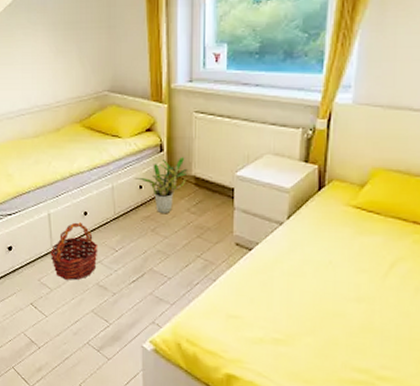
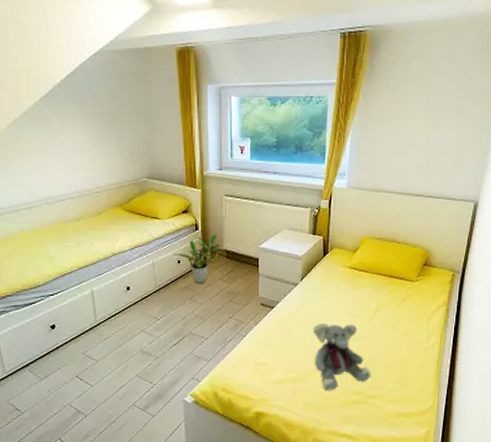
basket: present [50,222,98,281] -> none [94,297,141,350]
plush elephant: none [301,275,382,362] -> present [312,324,371,390]

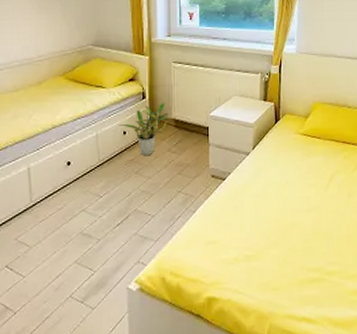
plush elephant: present [312,324,371,390] -> none [266,194,328,268]

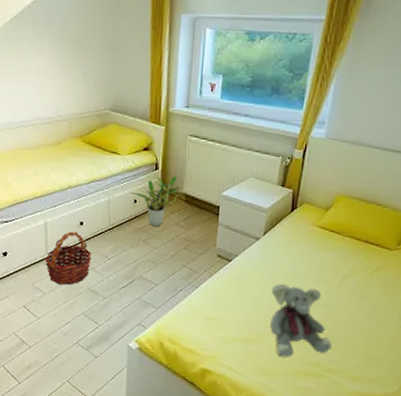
basket: none [29,173,82,234] -> present [45,231,92,285]
plush elephant: none [266,194,328,268] -> present [270,284,332,357]

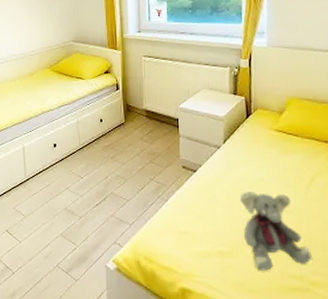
basket: present [45,231,92,285] -> none [24,153,66,207]
potted plant: present [129,176,180,227] -> none [95,94,140,143]

